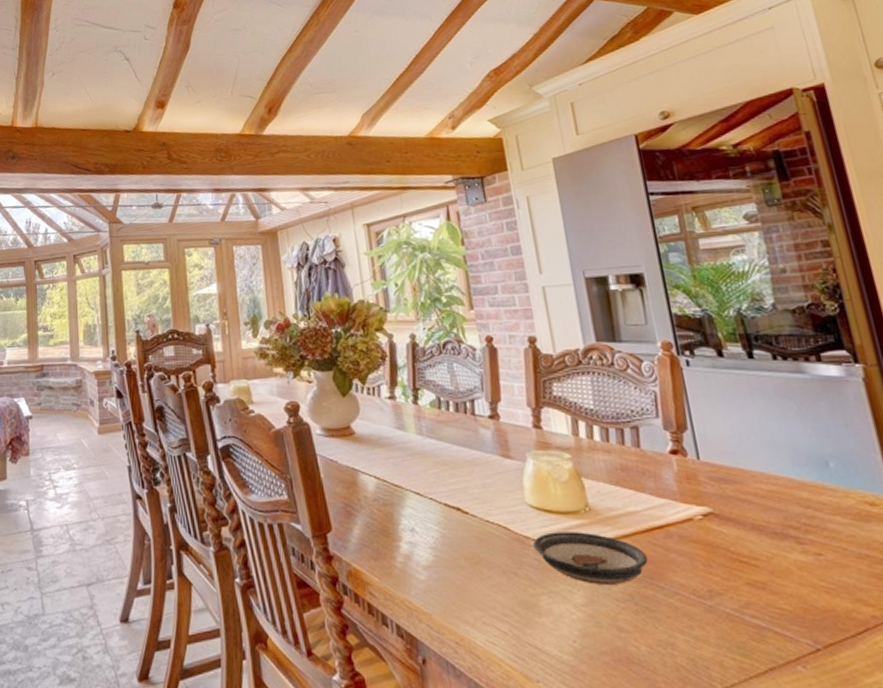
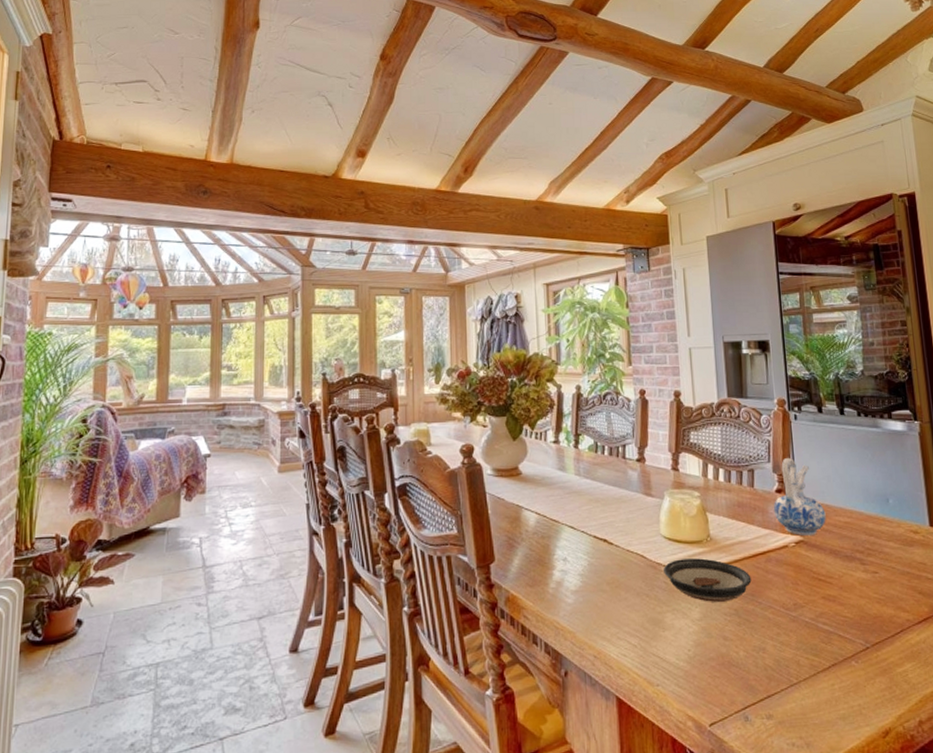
ceramic pitcher: none [668,412,742,508] -> present [773,458,826,537]

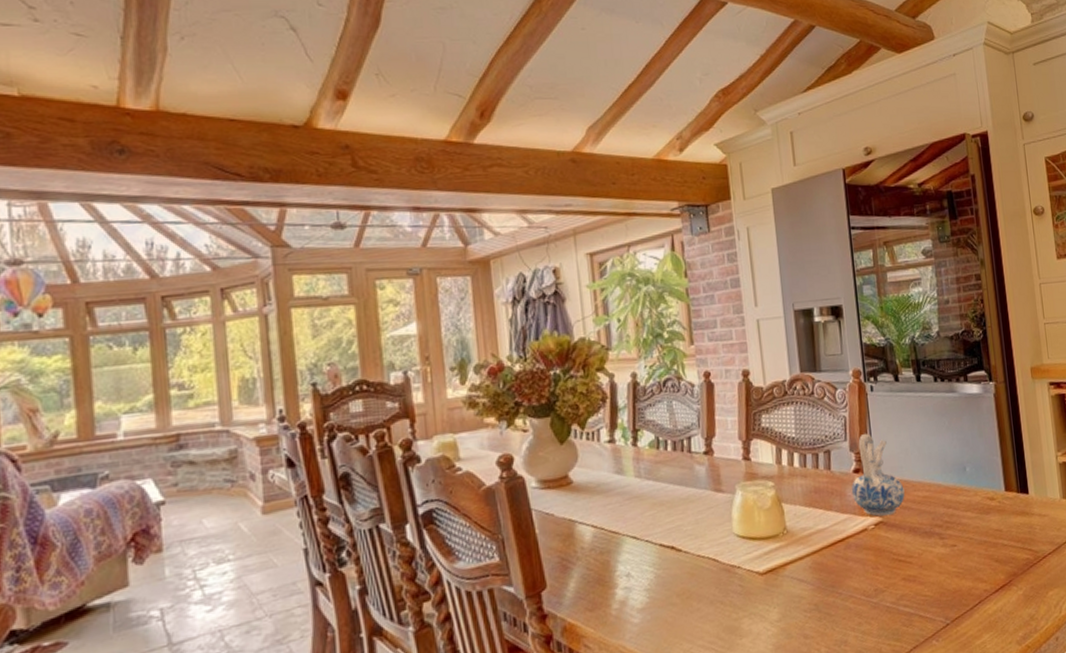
saucer: present [664,558,752,602] -> none [738,553,831,601]

